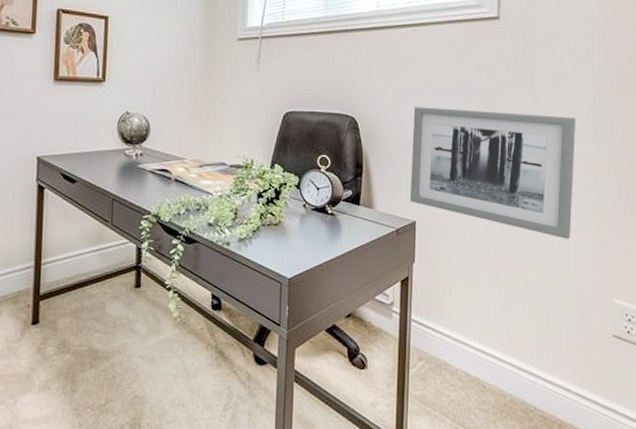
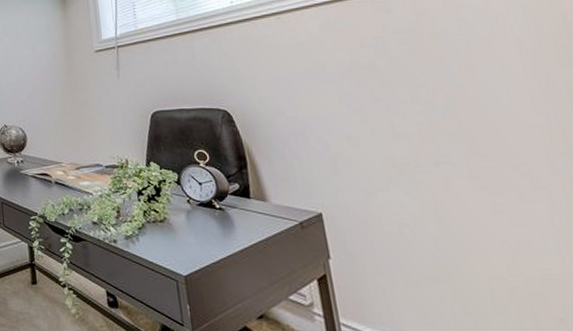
wall art: present [410,107,575,239] -> none [293,86,544,229]

